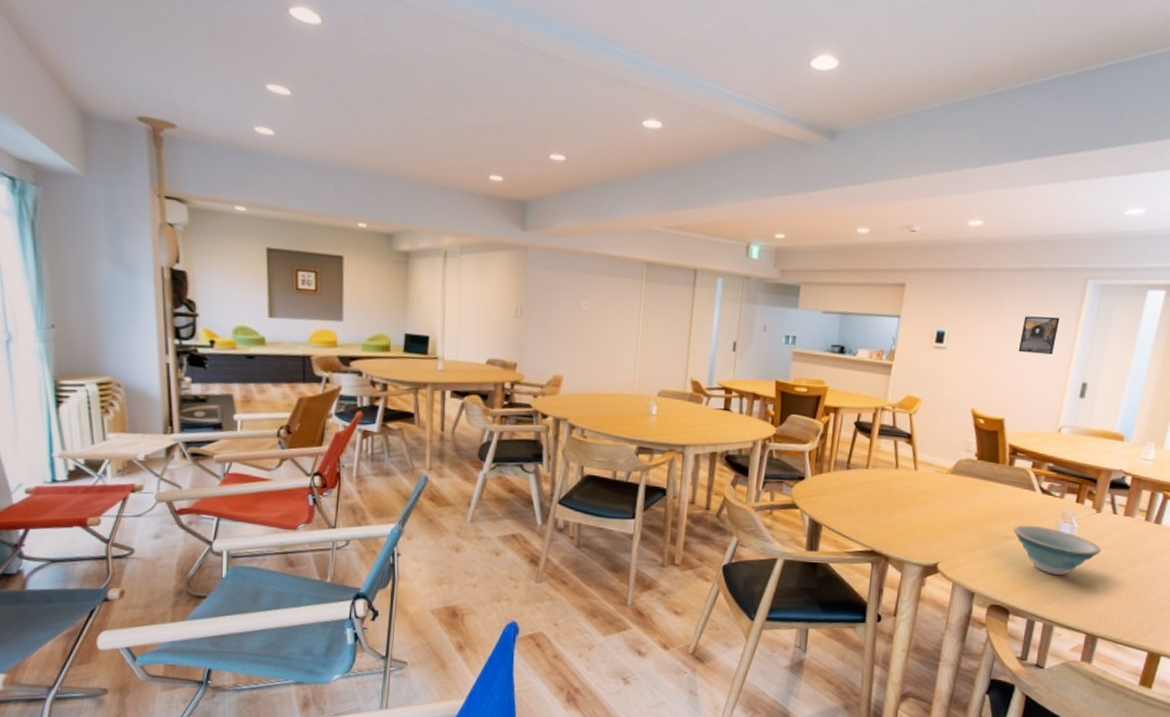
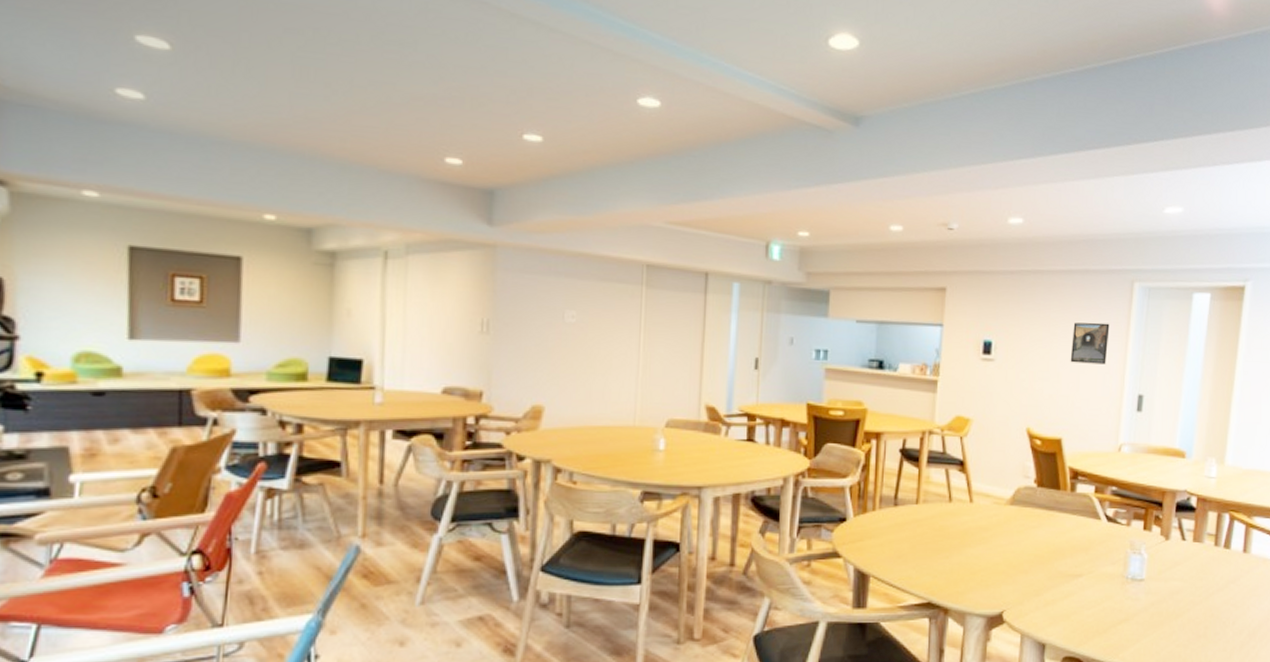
bowl: present [1013,525,1102,575] -> none [1081,559,1174,615]

